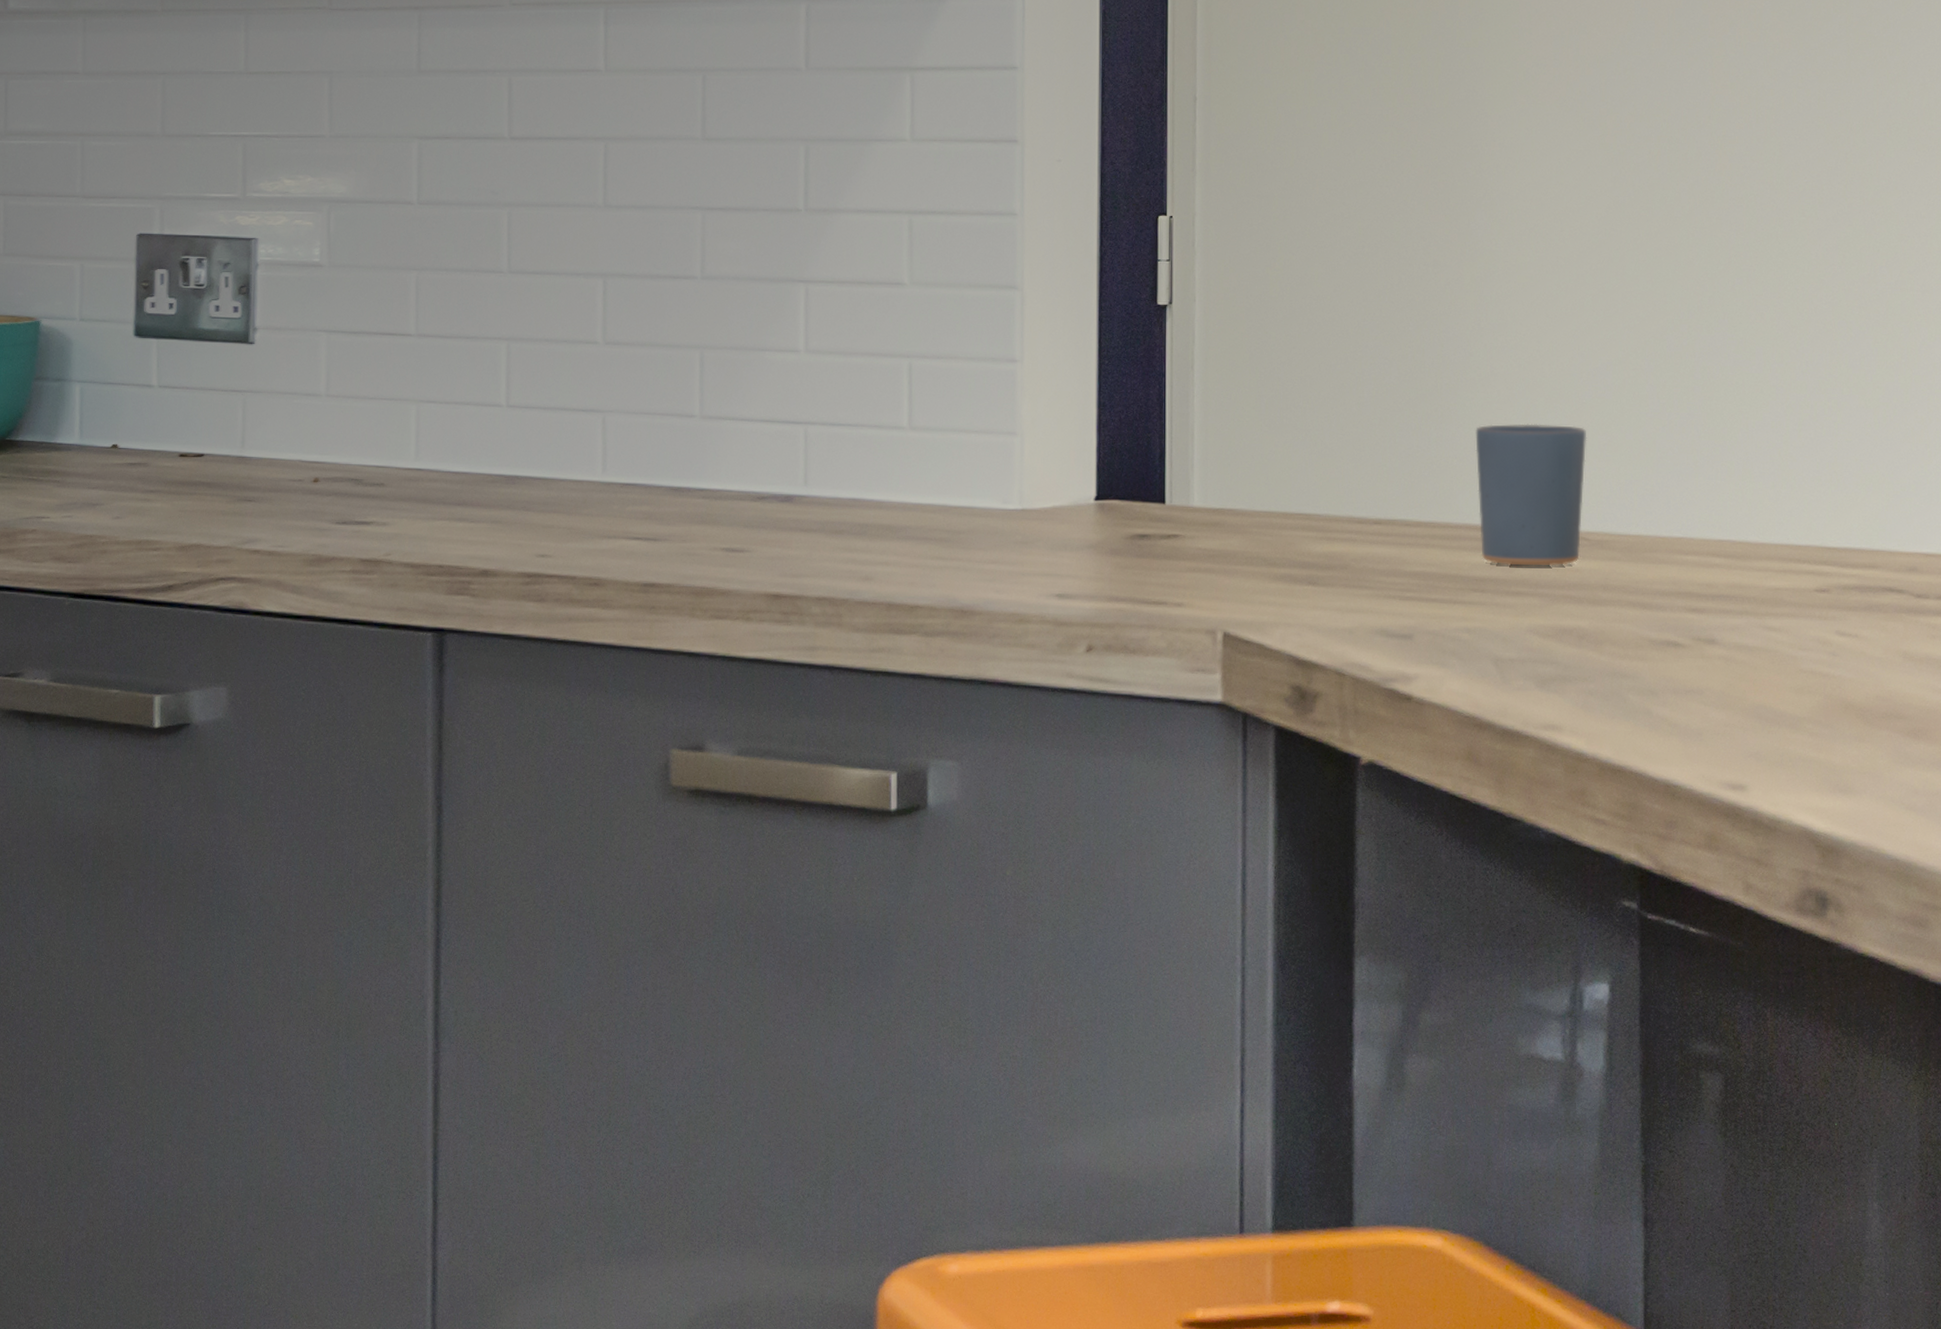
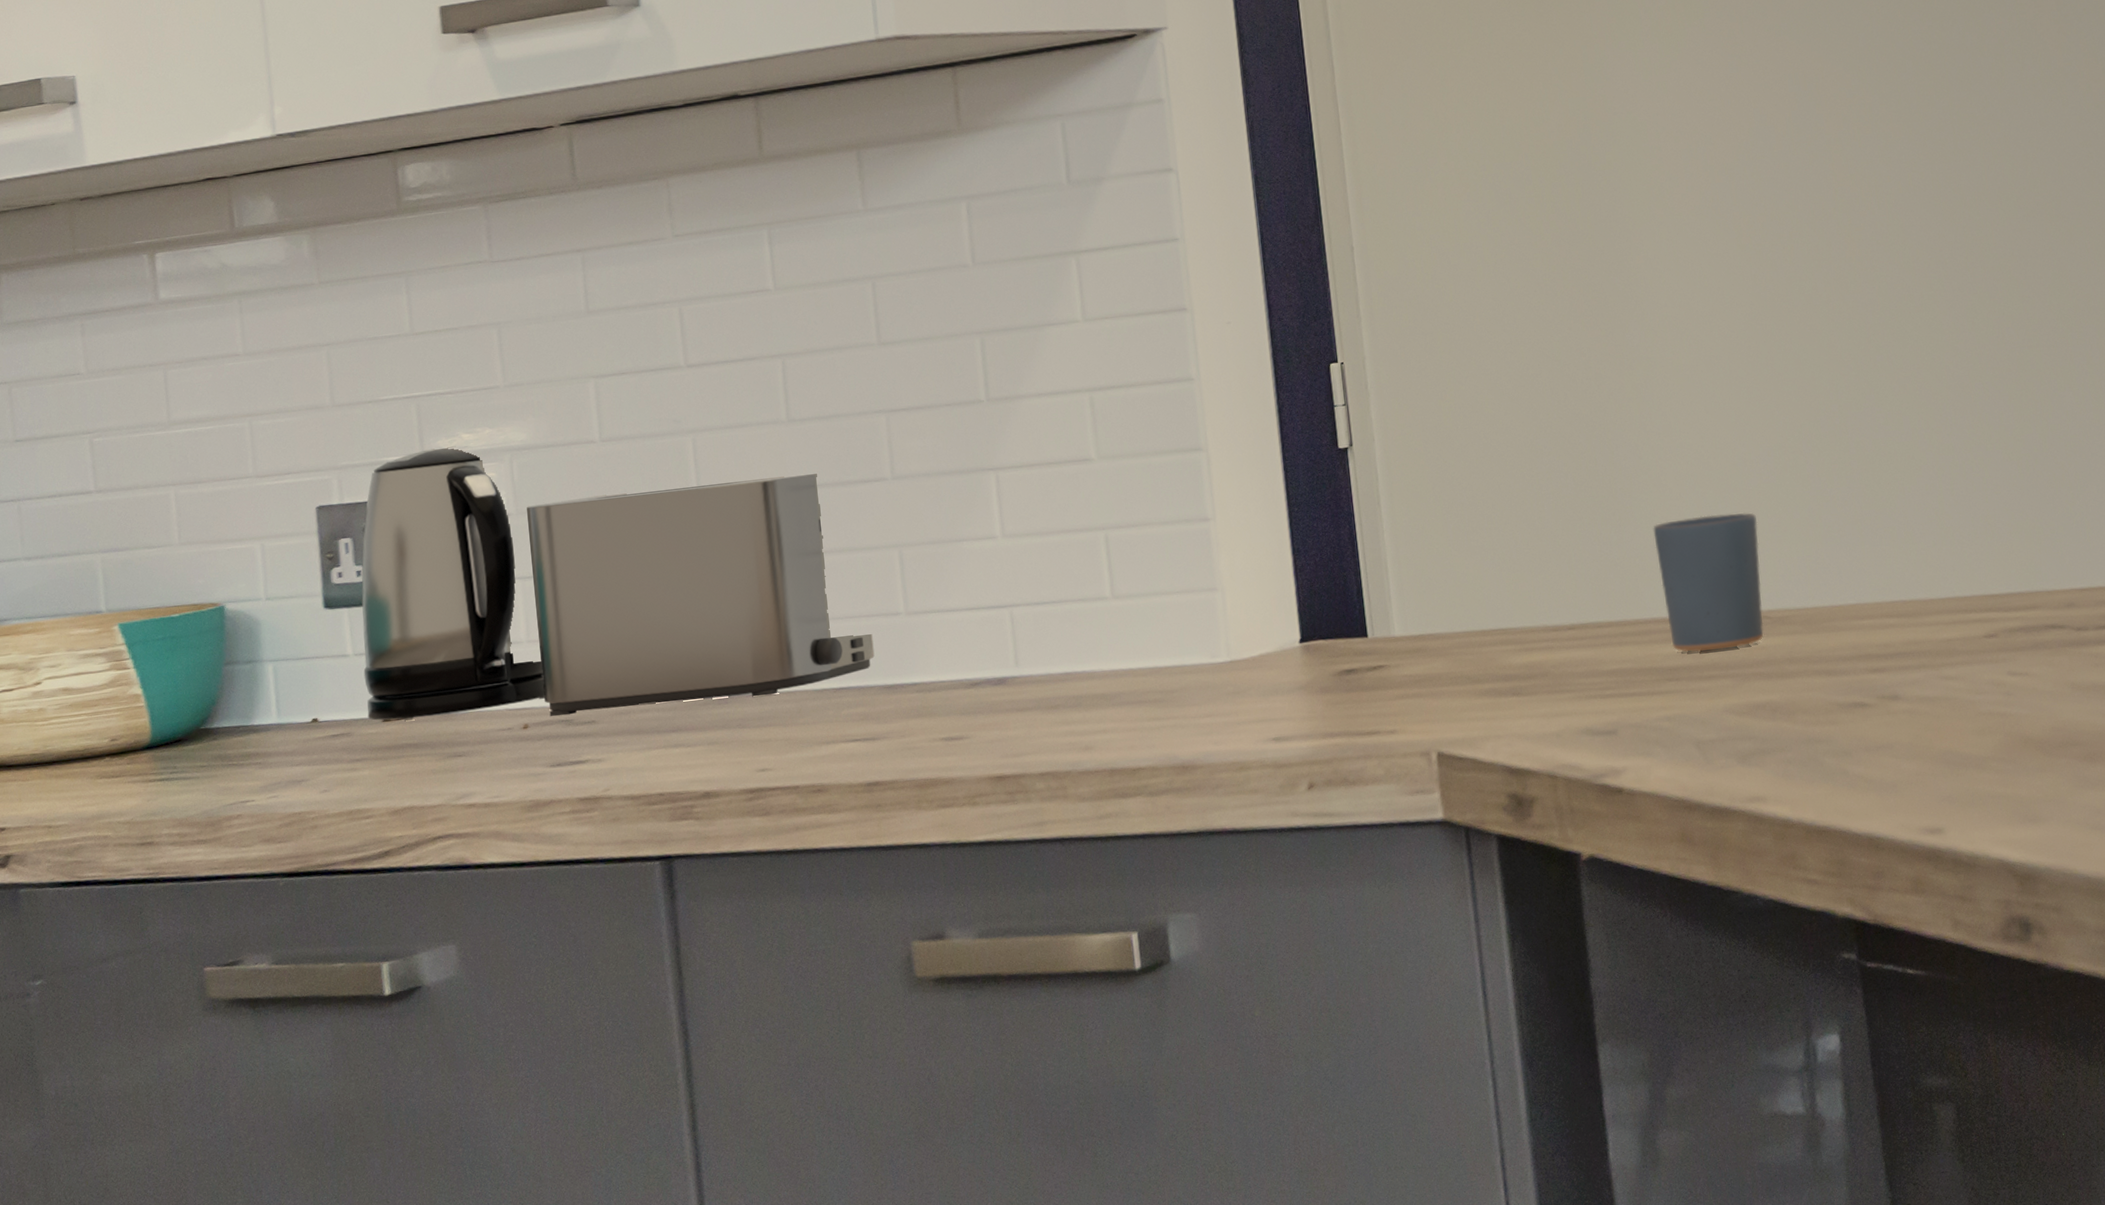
kettle: none [165,190,340,460] -> present [361,446,545,722]
toaster: none [336,258,665,481] -> present [527,474,875,717]

